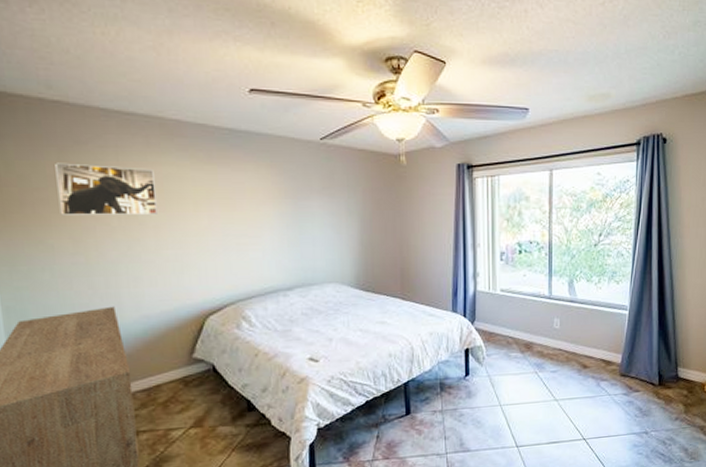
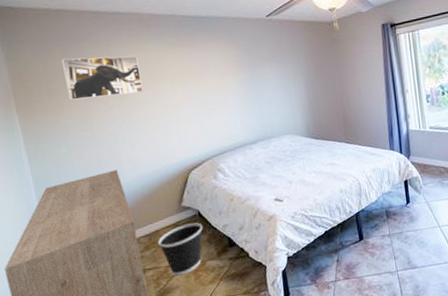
wastebasket: none [159,379,217,442] -> present [158,222,203,276]

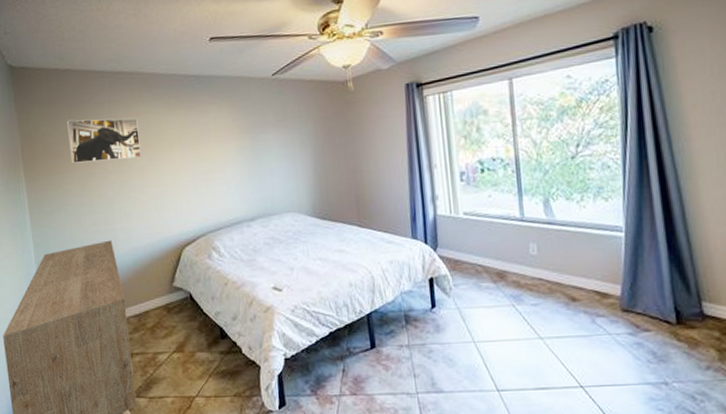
wastebasket: present [158,222,203,276] -> none [147,306,194,365]

